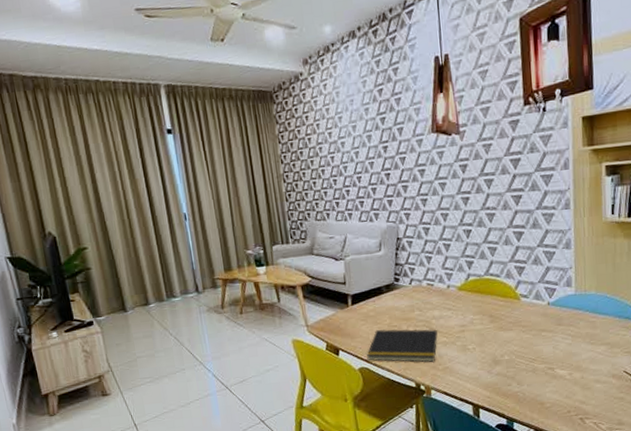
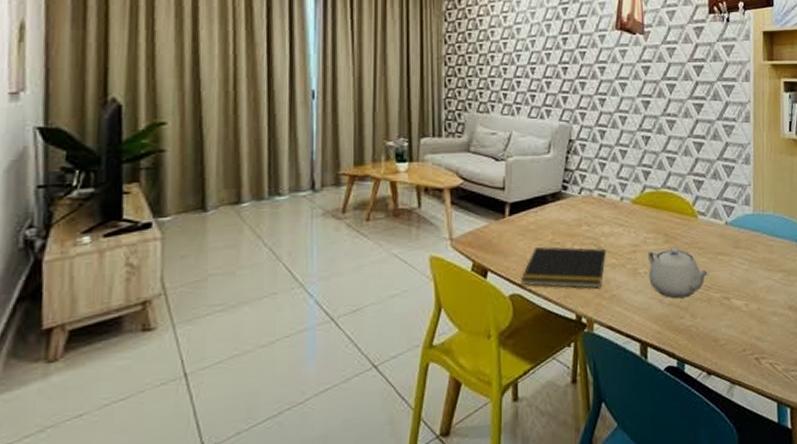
teapot: none [474,326,533,370] -> present [647,247,709,299]

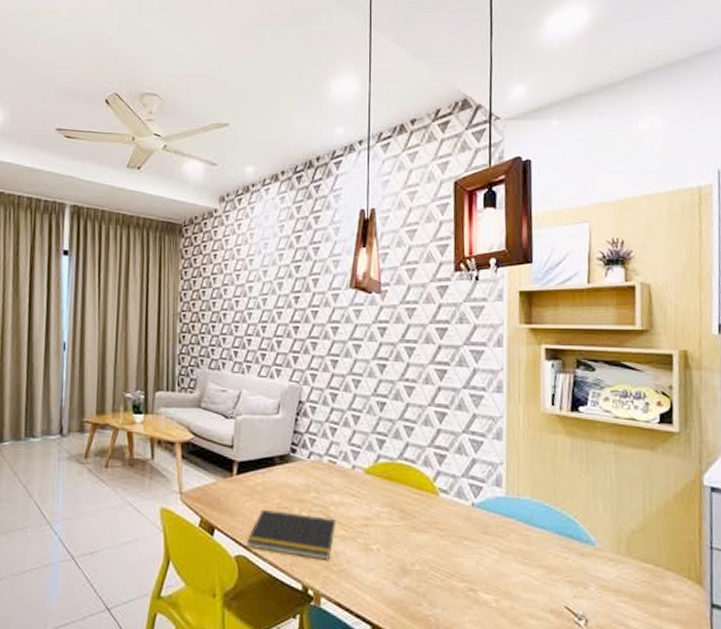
teapot: present [647,247,709,299] -> none [380,525,452,583]

